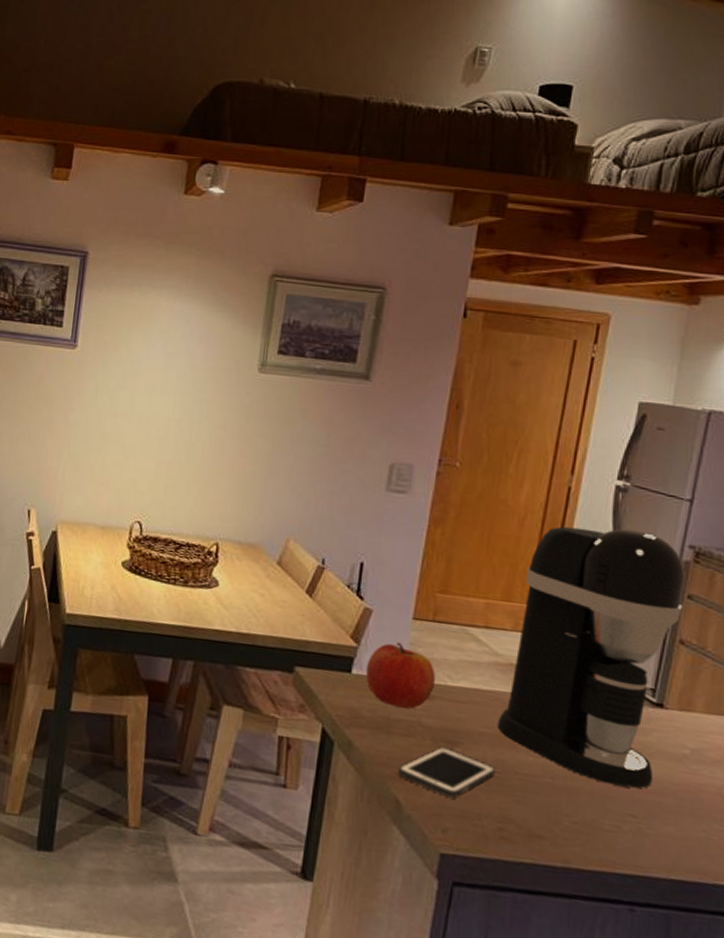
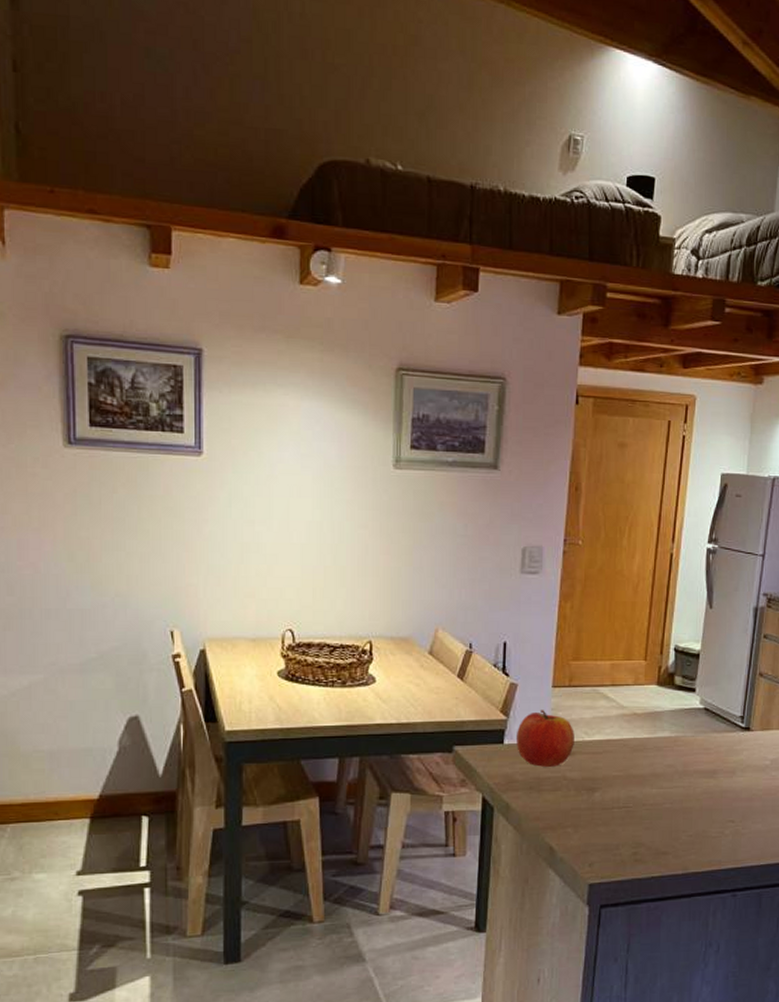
cell phone: present [398,747,495,799] -> none [550,795,627,836]
coffee maker: present [497,526,686,788] -> none [627,585,761,800]

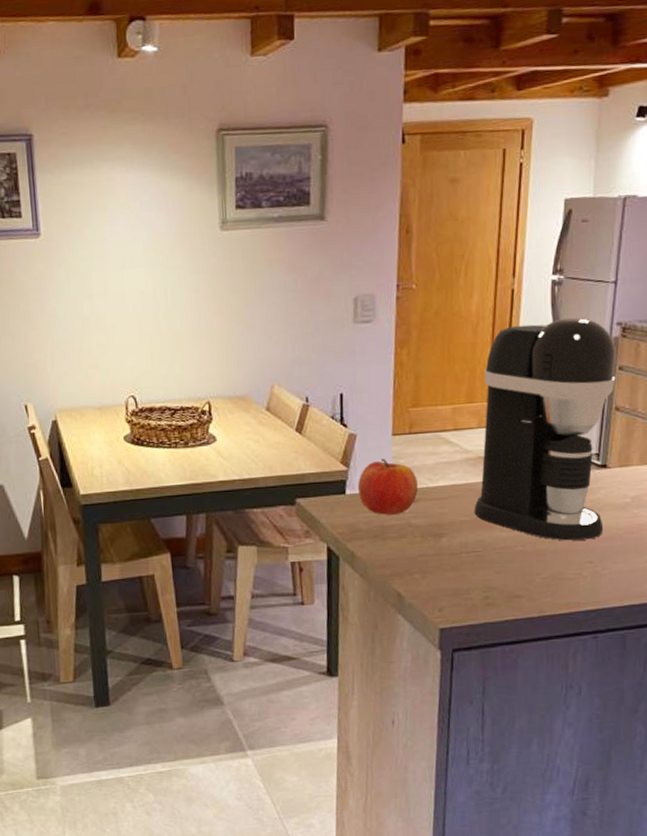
coffee maker: none [627,585,761,800] -> present [474,317,616,541]

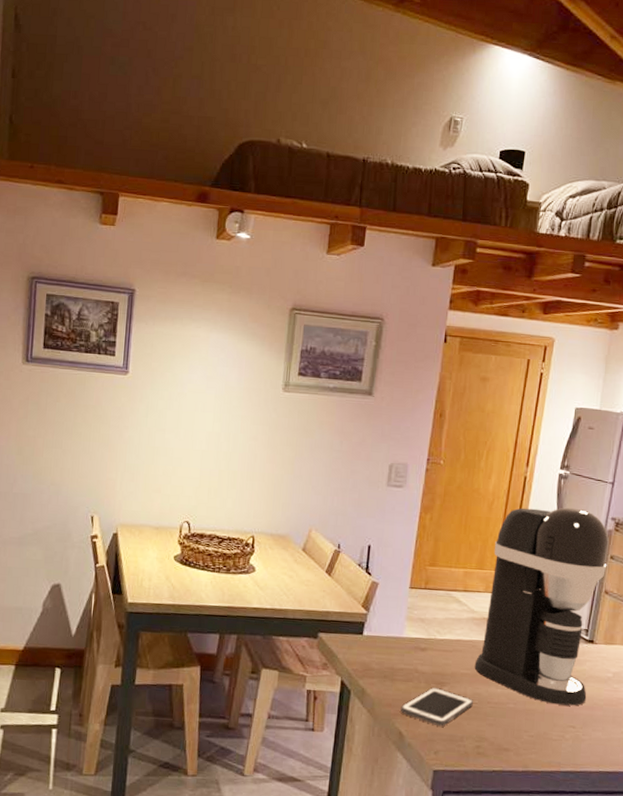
fruit: present [358,459,418,515] -> none [374,608,428,660]
cell phone: none [396,540,476,582] -> present [401,688,473,727]

